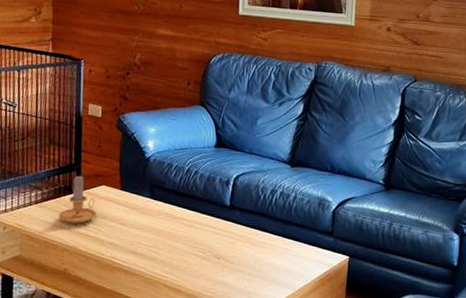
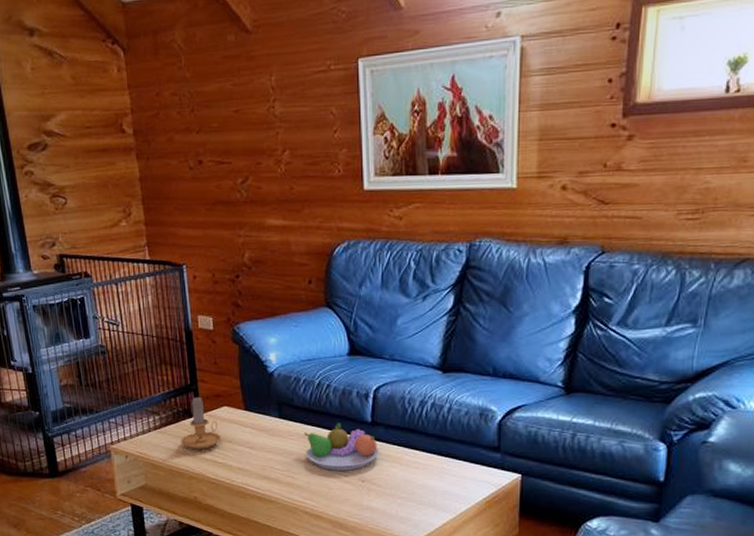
fruit bowl: none [171,205,234,248] -> present [304,423,379,471]

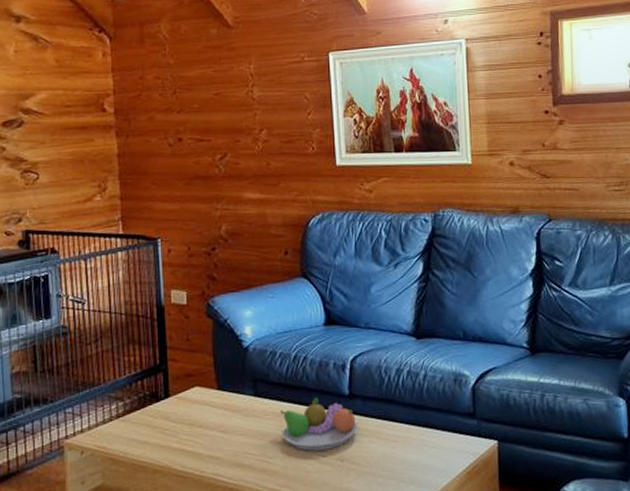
candle: present [181,395,221,450] -> none [146,376,191,438]

